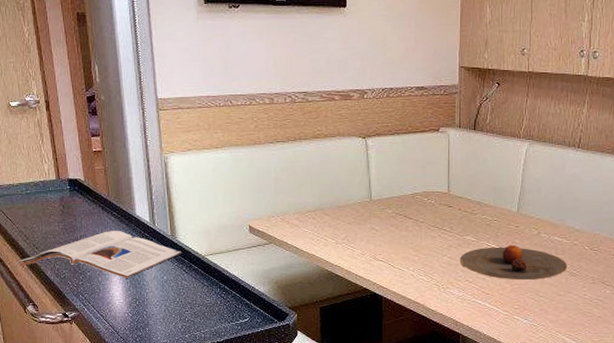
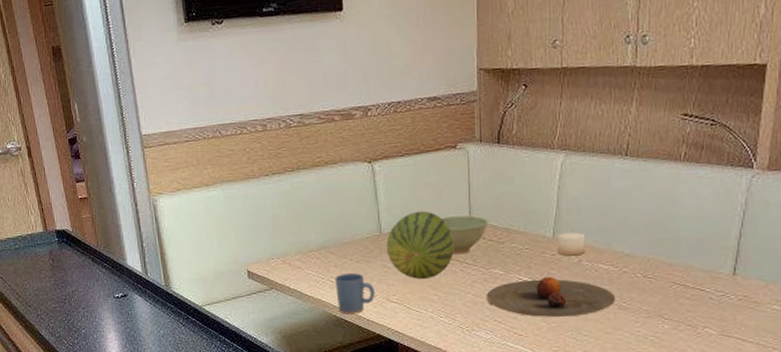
magazine: present [19,231,182,278] -> none [13,283,178,334]
mug: none [329,233,363,269] -> present [335,273,375,315]
fruit: none [375,183,434,241] -> present [386,211,455,279]
bowl: none [424,189,464,222] -> present [441,215,488,255]
candle: none [521,209,544,229] -> present [557,232,586,256]

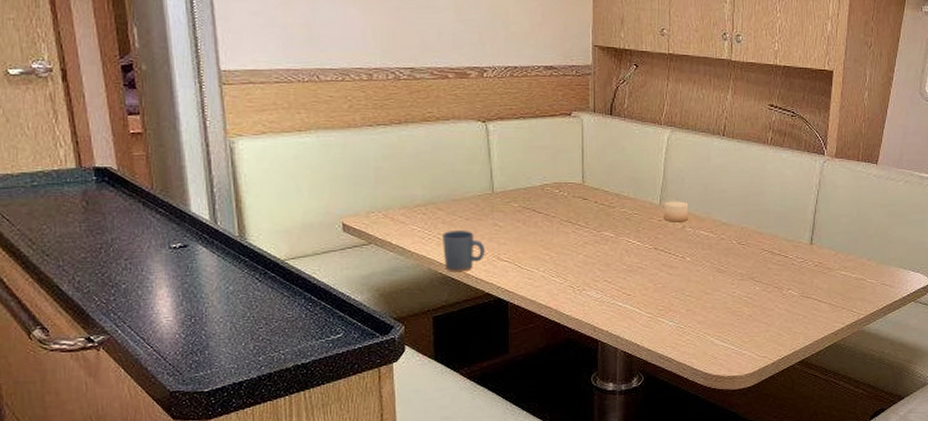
fruit: present [386,211,455,279] -> none [498,173,567,238]
bowl: present [441,215,488,255] -> none [554,180,600,216]
plate: present [486,276,616,318] -> none [597,240,715,279]

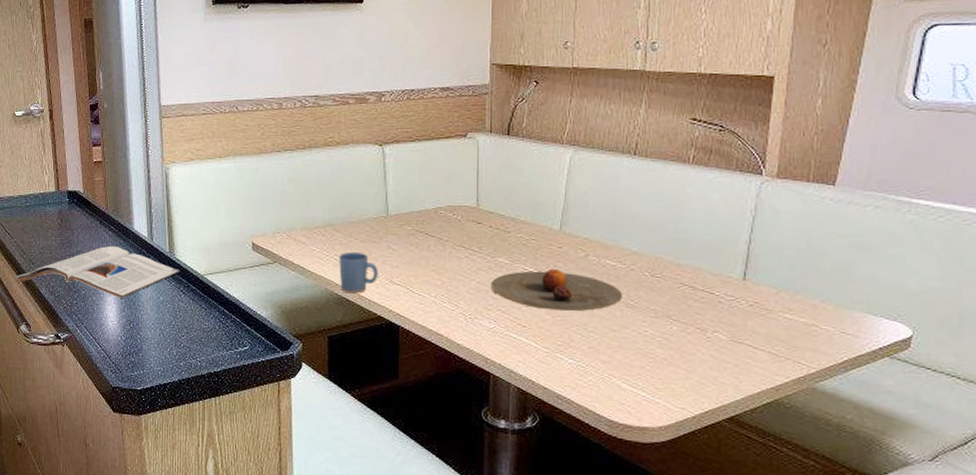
magazine: none [21,232,254,290] -> present [15,246,180,298]
plate: none [597,240,715,279] -> present [490,268,623,312]
candle: present [664,201,689,222] -> none [564,227,593,250]

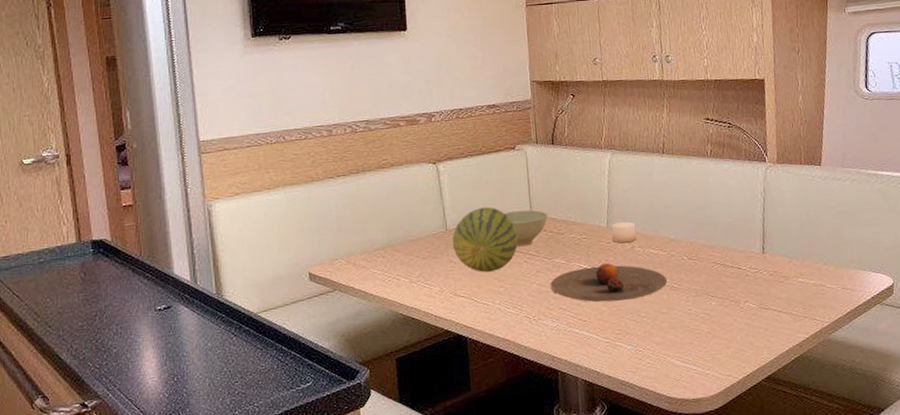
magazine: present [15,246,180,298] -> none [27,295,230,352]
mug: present [339,252,378,294] -> none [401,269,442,312]
fruit: none [392,196,461,263] -> present [452,207,518,272]
bowl: none [448,203,495,241] -> present [504,209,548,247]
candle: none [564,227,593,250] -> present [611,221,637,244]

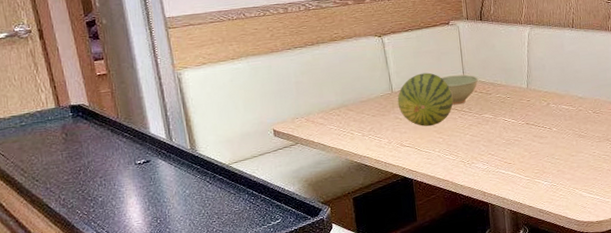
plate: present [550,262,668,303] -> none [480,116,576,149]
candle: present [611,221,637,244] -> none [530,83,551,101]

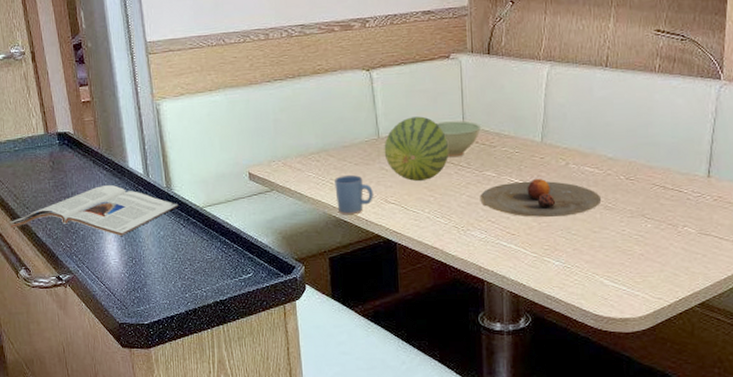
magazine: none [16,151,204,203] -> present [10,185,179,236]
mug: none [355,125,390,160] -> present [335,175,373,215]
plate: none [480,116,576,149] -> present [480,178,602,218]

